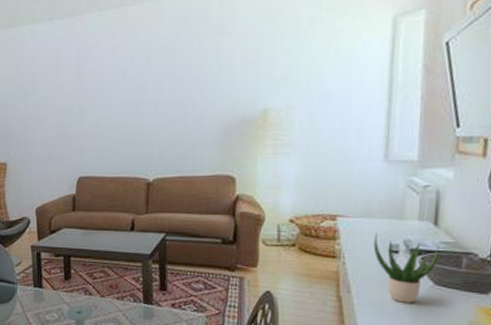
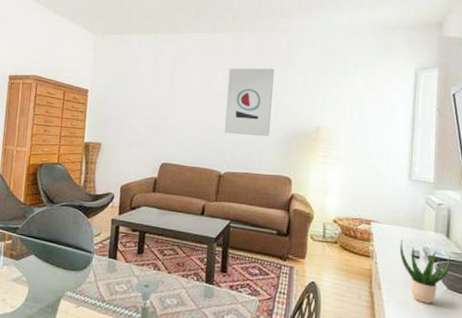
wall art: none [147,42,204,133] -> present [224,68,274,136]

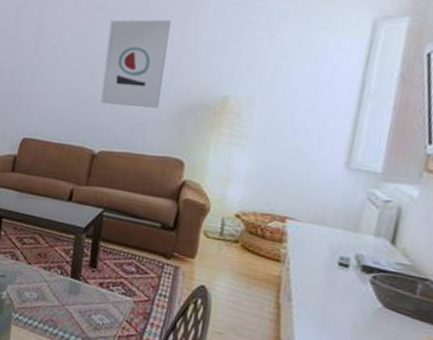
potted plant: present [399,239,451,304] -> none [321,242,394,323]

